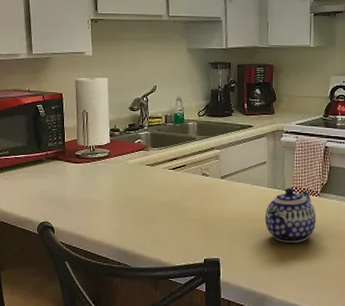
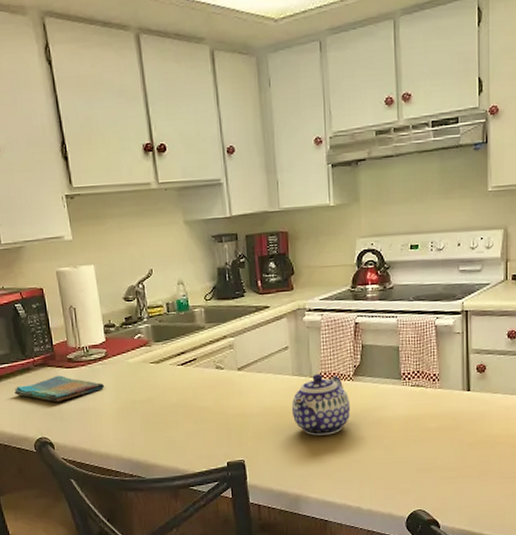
dish towel: none [26,169,105,191] -> present [14,375,105,402]

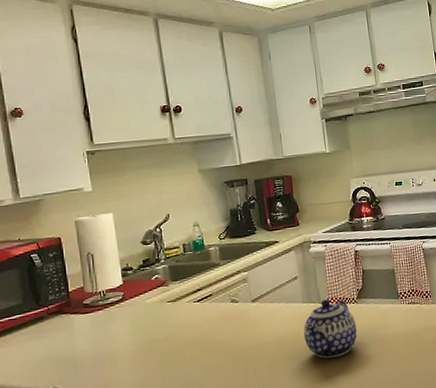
dish towel: present [14,375,105,402] -> none [25,321,122,350]

